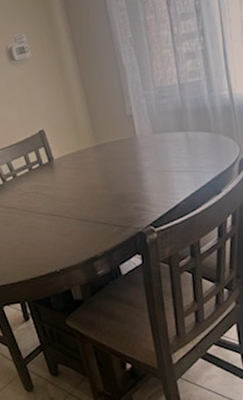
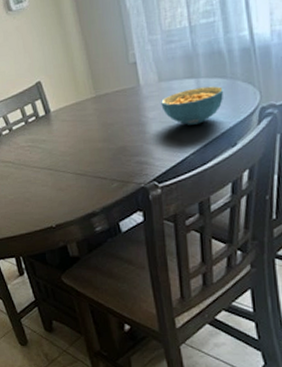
cereal bowl: none [155,139,209,174] -> present [161,86,224,125]

